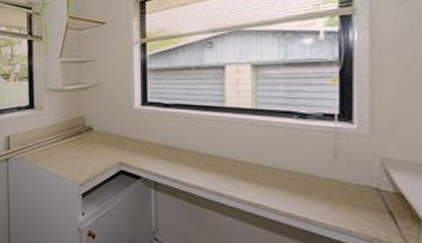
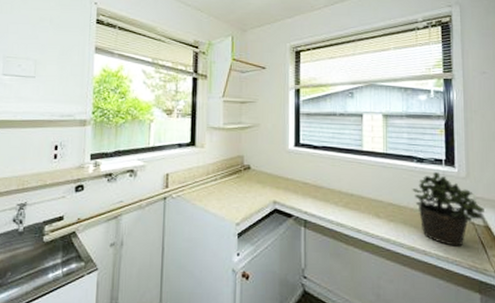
potted plant: none [291,130,398,216] -> present [412,172,486,247]

